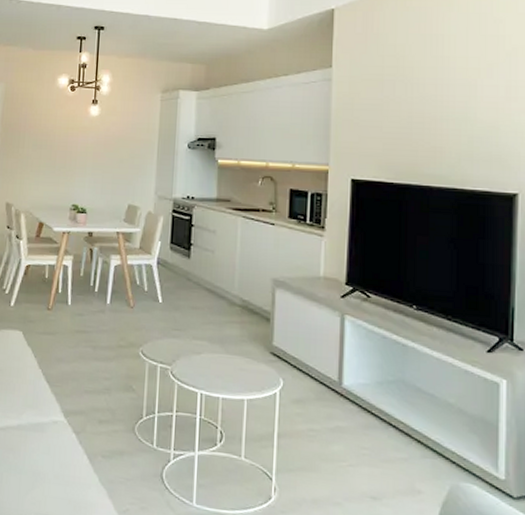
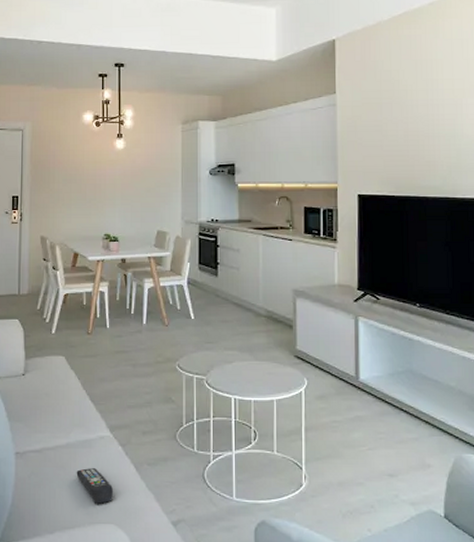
remote control: none [25,453,63,495] -> present [76,468,113,504]

